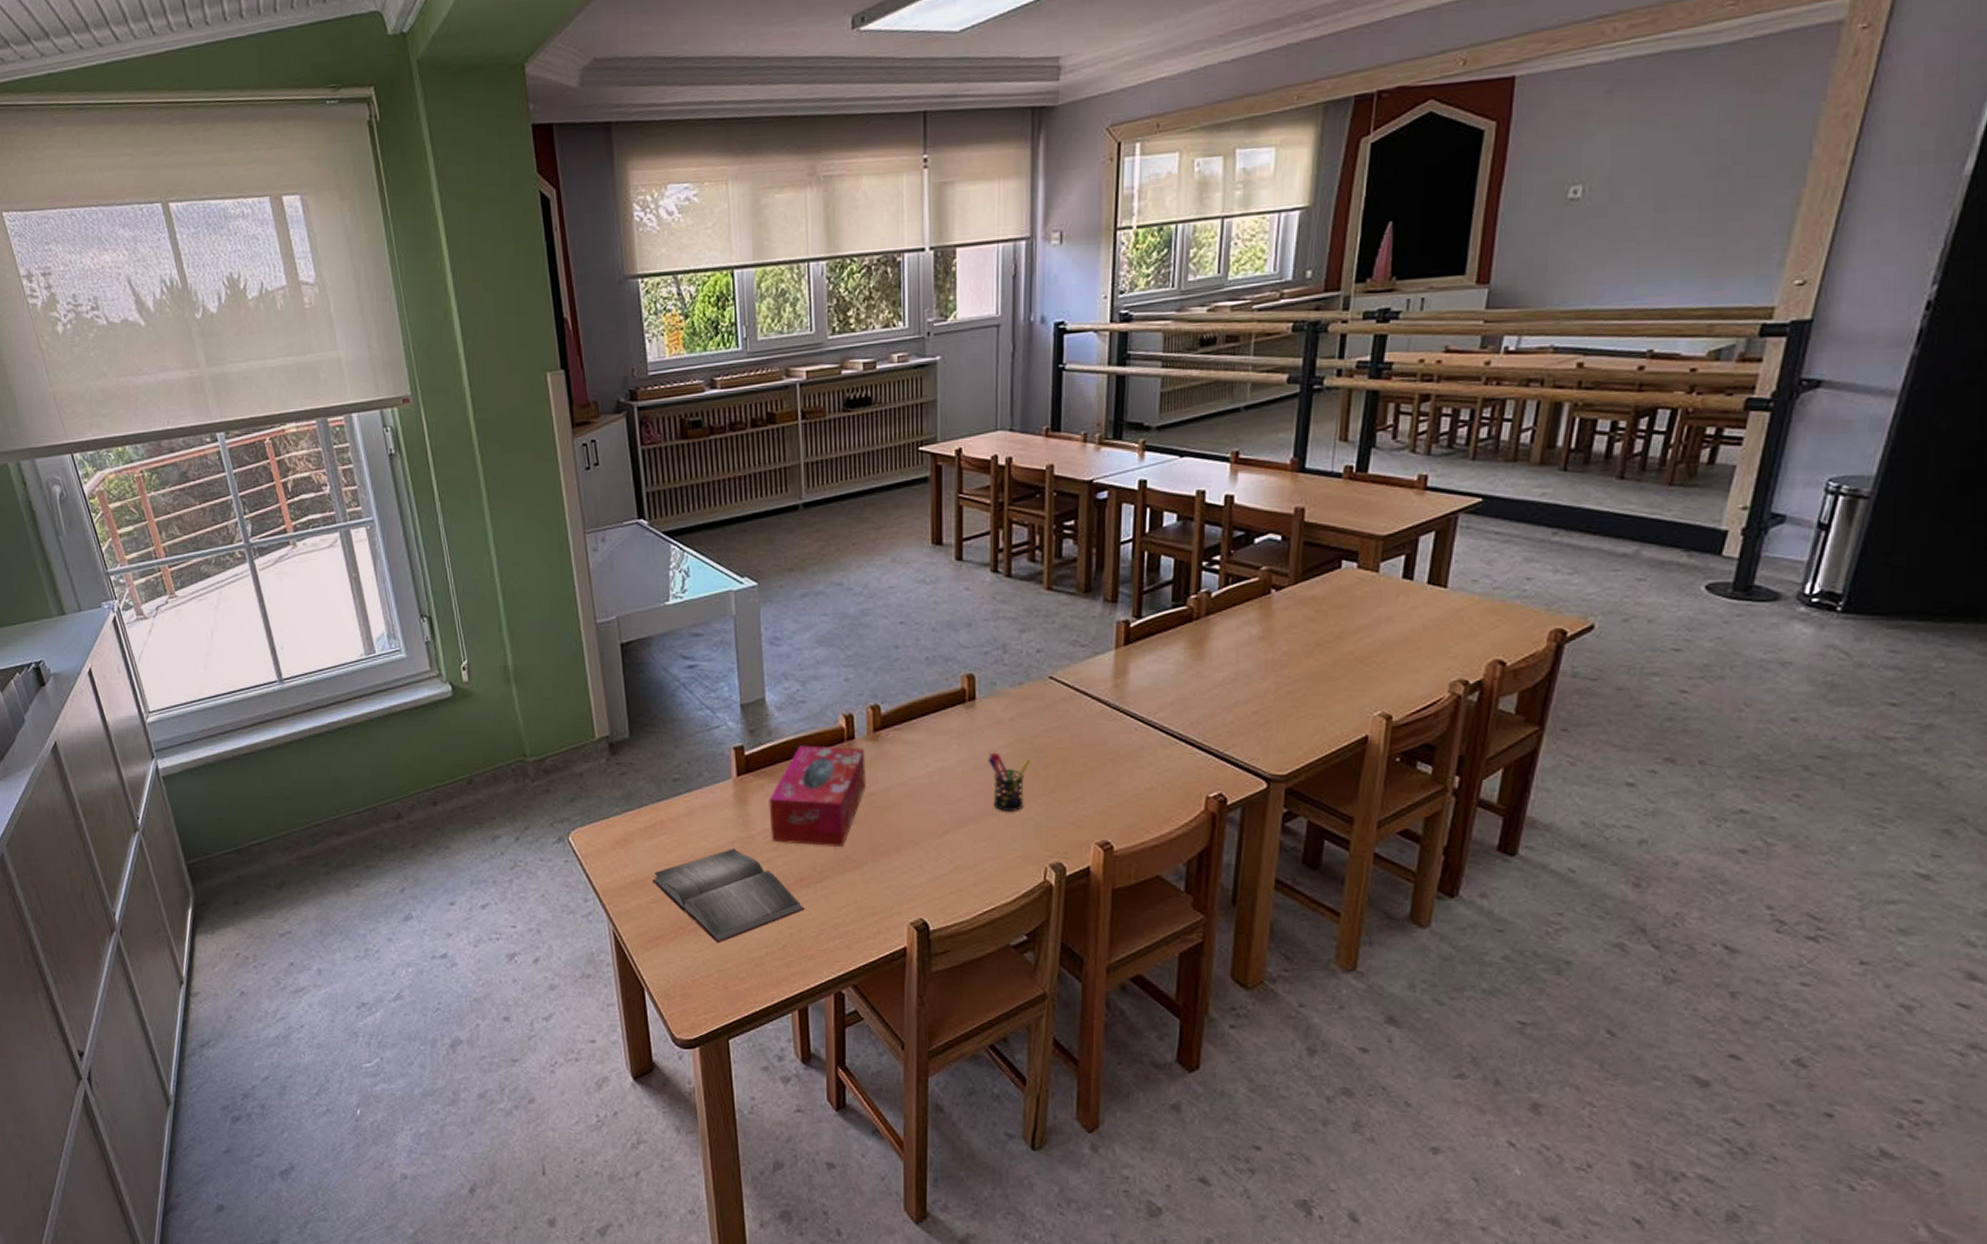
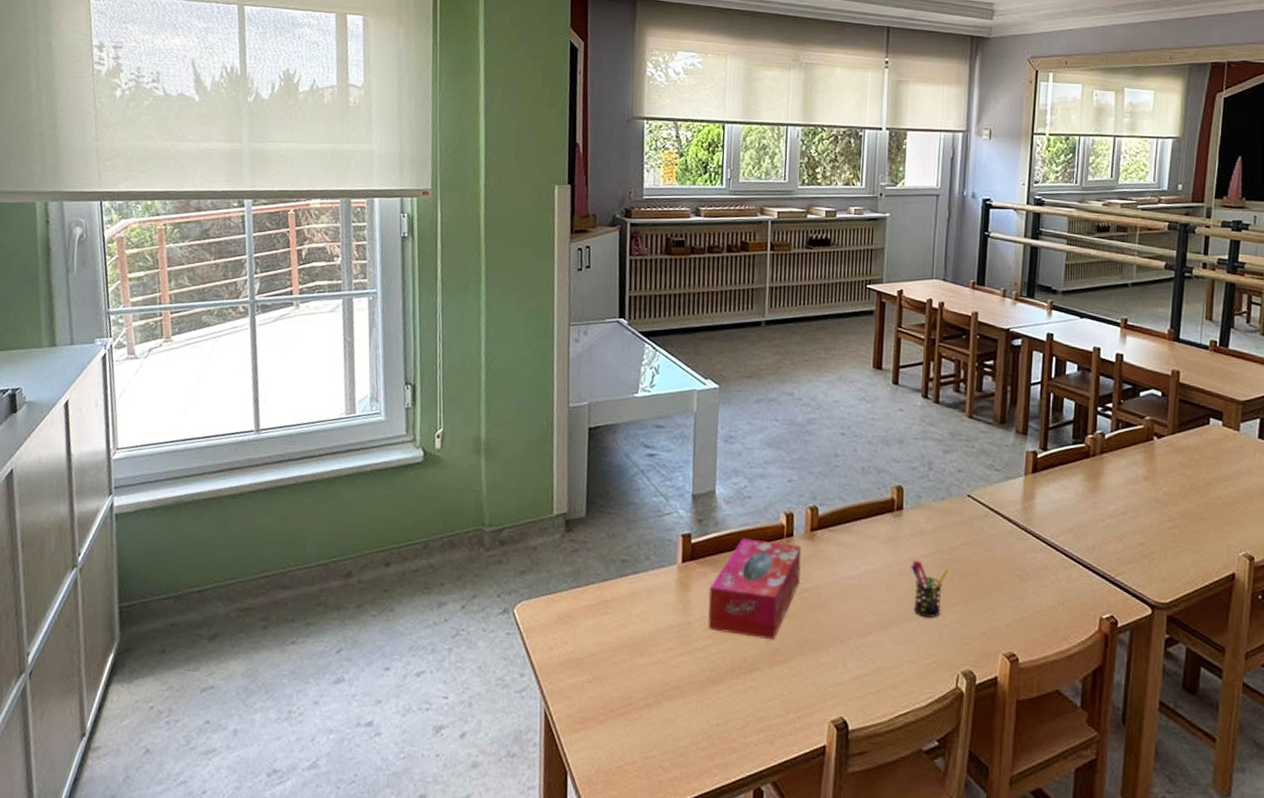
hardback book: present [652,849,805,944] -> none [590,633,733,730]

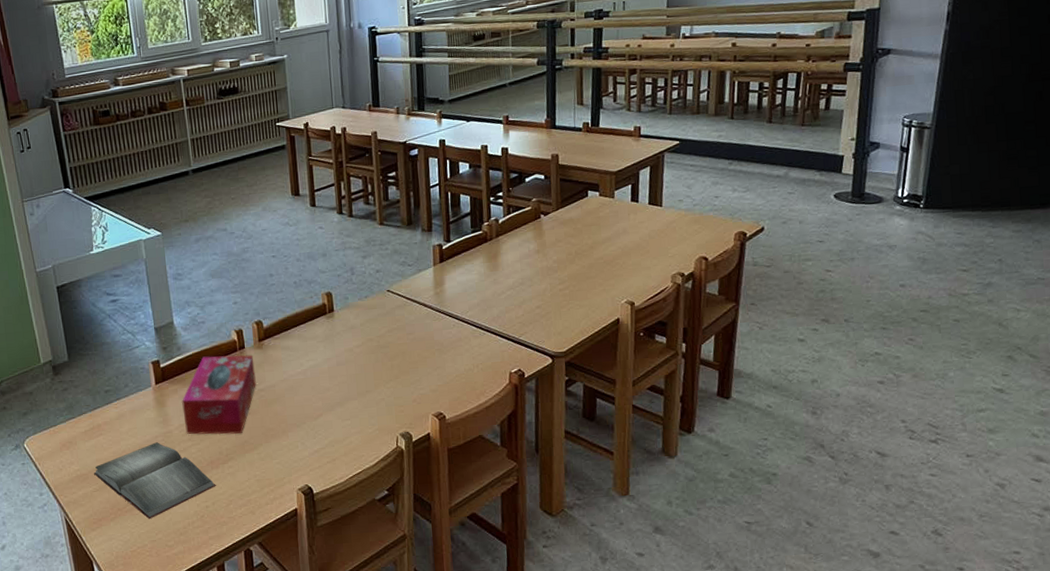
hardback book: none [590,633,733,730] -> present [94,442,216,520]
pen holder: present [911,560,948,618] -> none [347,350,379,396]

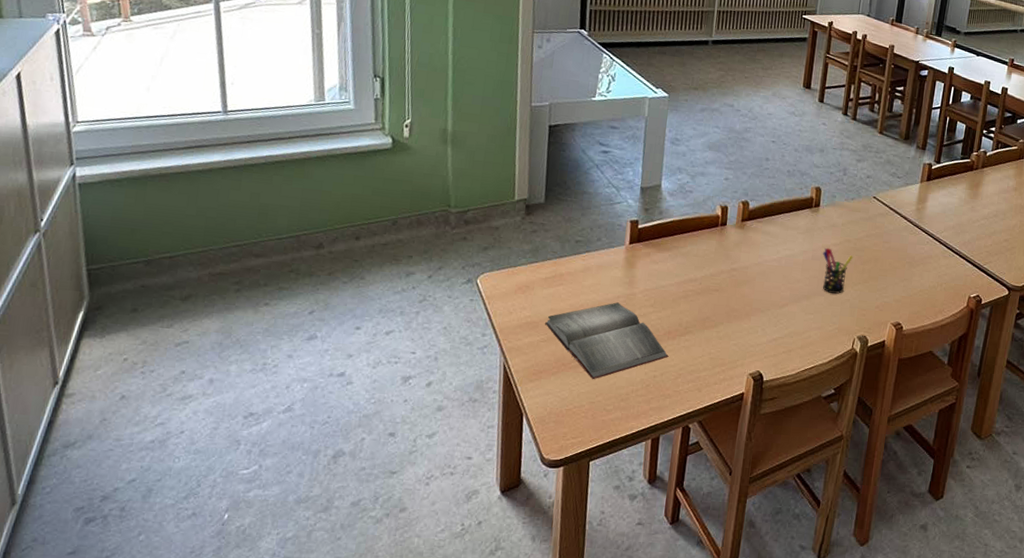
tissue box: present [182,354,256,435] -> none [649,225,733,309]
pen holder: none [347,350,379,396] -> present [823,247,853,294]

